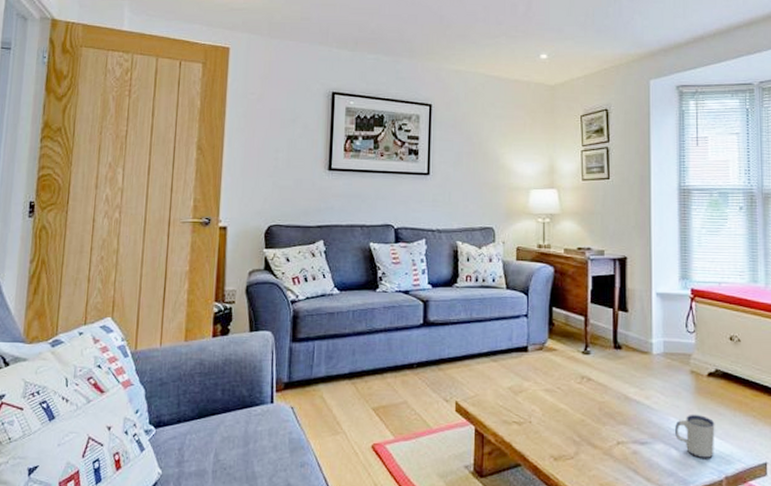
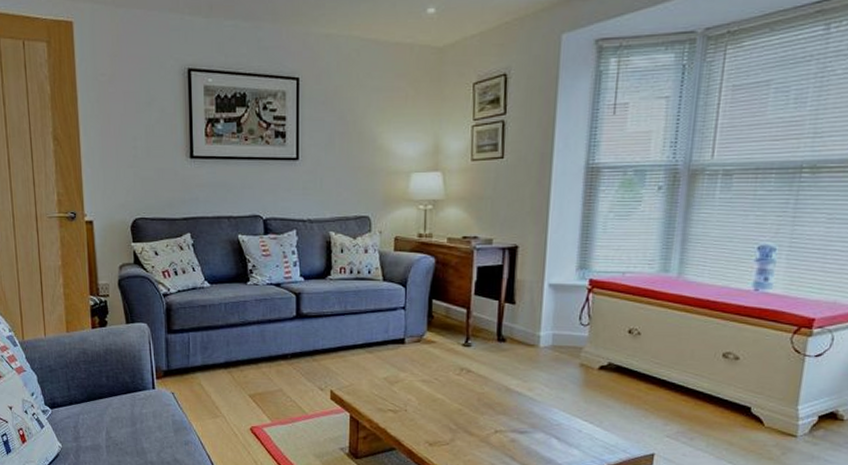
mug: present [675,415,715,459] -> none [557,407,602,449]

